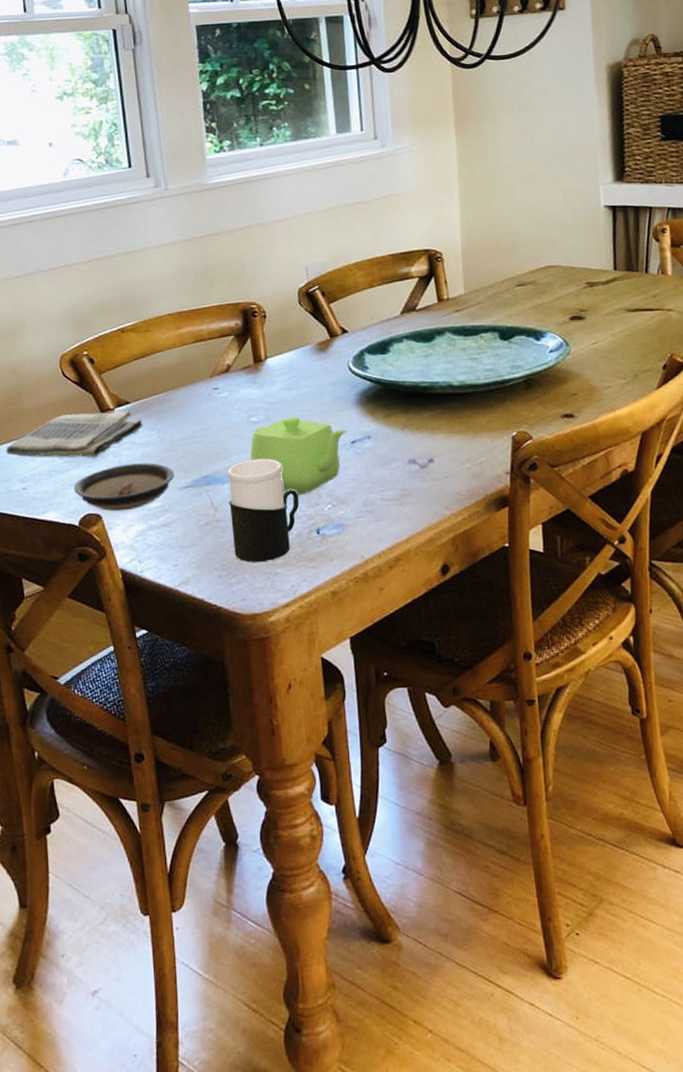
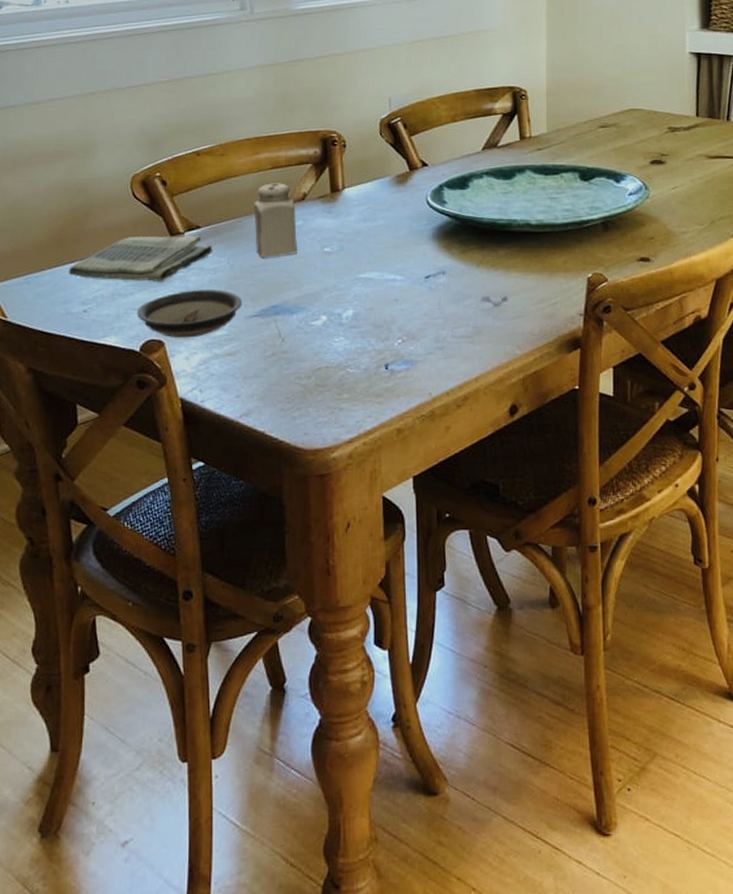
salt shaker: none [179,356,224,429] -> present [253,183,297,257]
cup: present [227,458,299,562] -> none [296,290,369,396]
teapot: present [250,416,347,495] -> none [322,248,422,329]

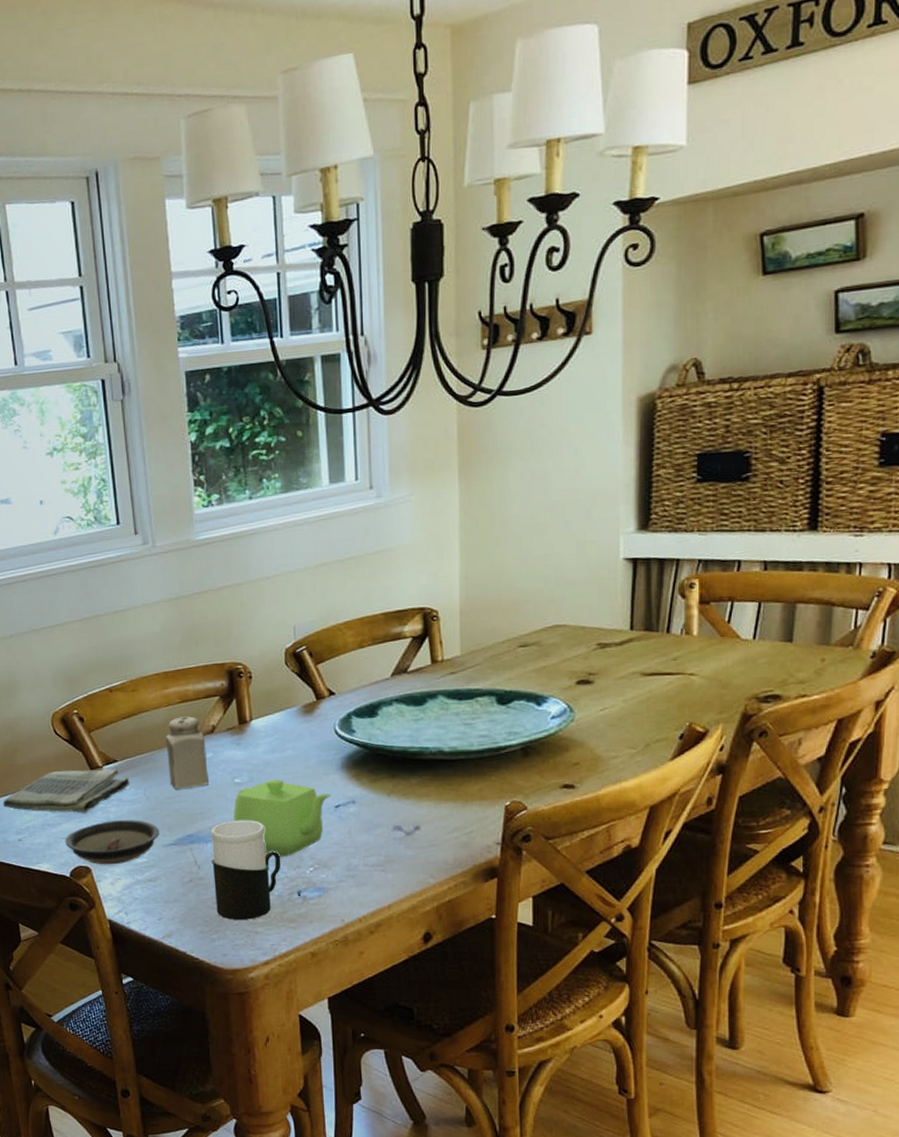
cup: none [296,290,369,396] -> present [211,820,281,920]
teapot: none [322,248,422,329] -> present [233,779,331,857]

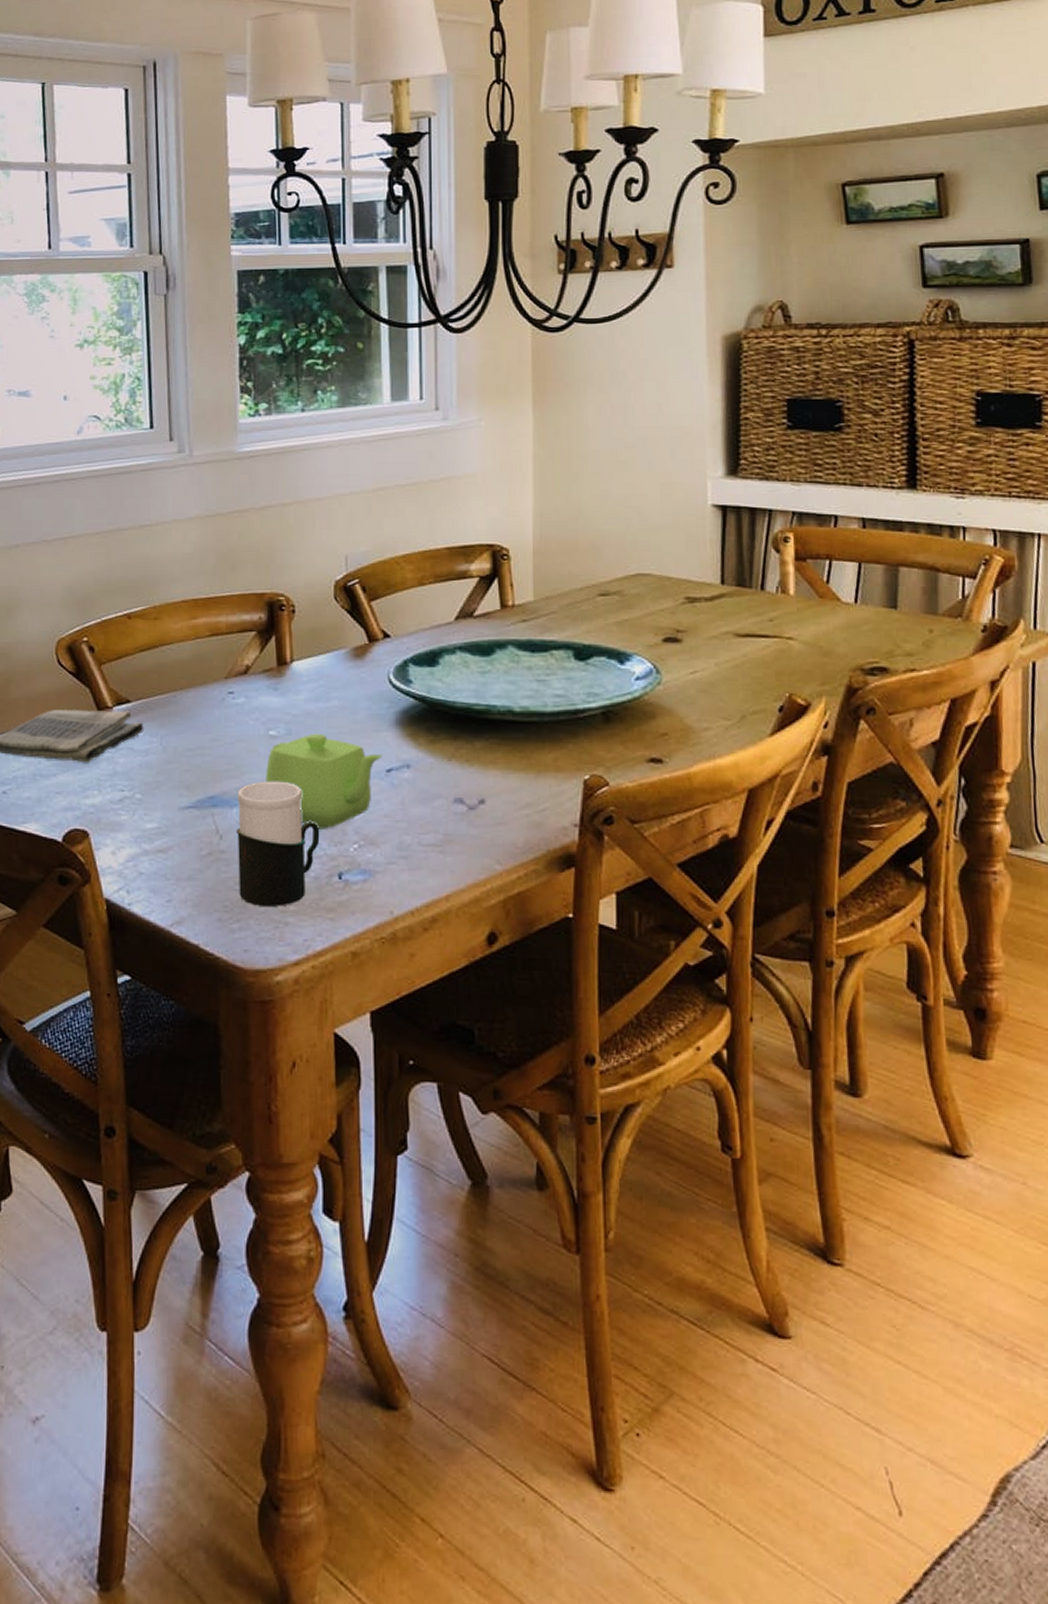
saucer: present [65,820,160,865] -> none [59,774,177,830]
salt shaker: present [165,716,209,789] -> none [190,653,238,739]

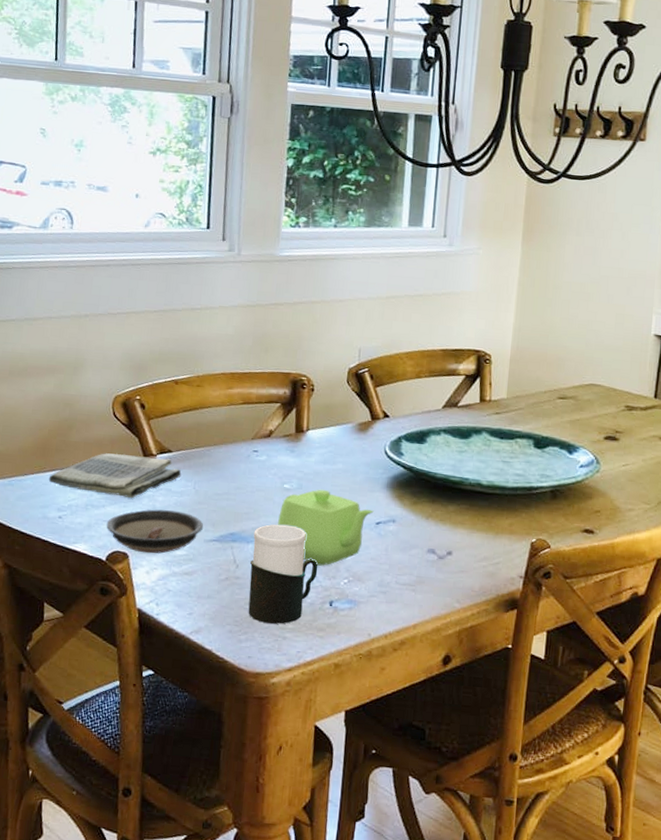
saucer: none [59,774,177,830] -> present [106,509,204,554]

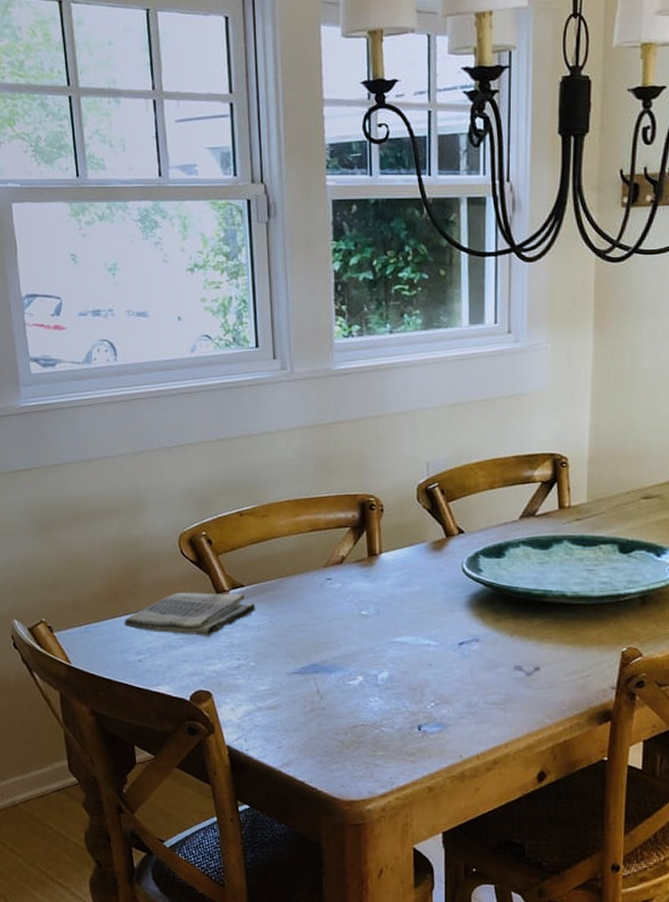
saucer: present [106,509,204,554] -> none [186,646,284,691]
cup: present [248,524,318,624] -> none [333,652,403,752]
teapot: present [278,489,374,566] -> none [359,613,456,691]

